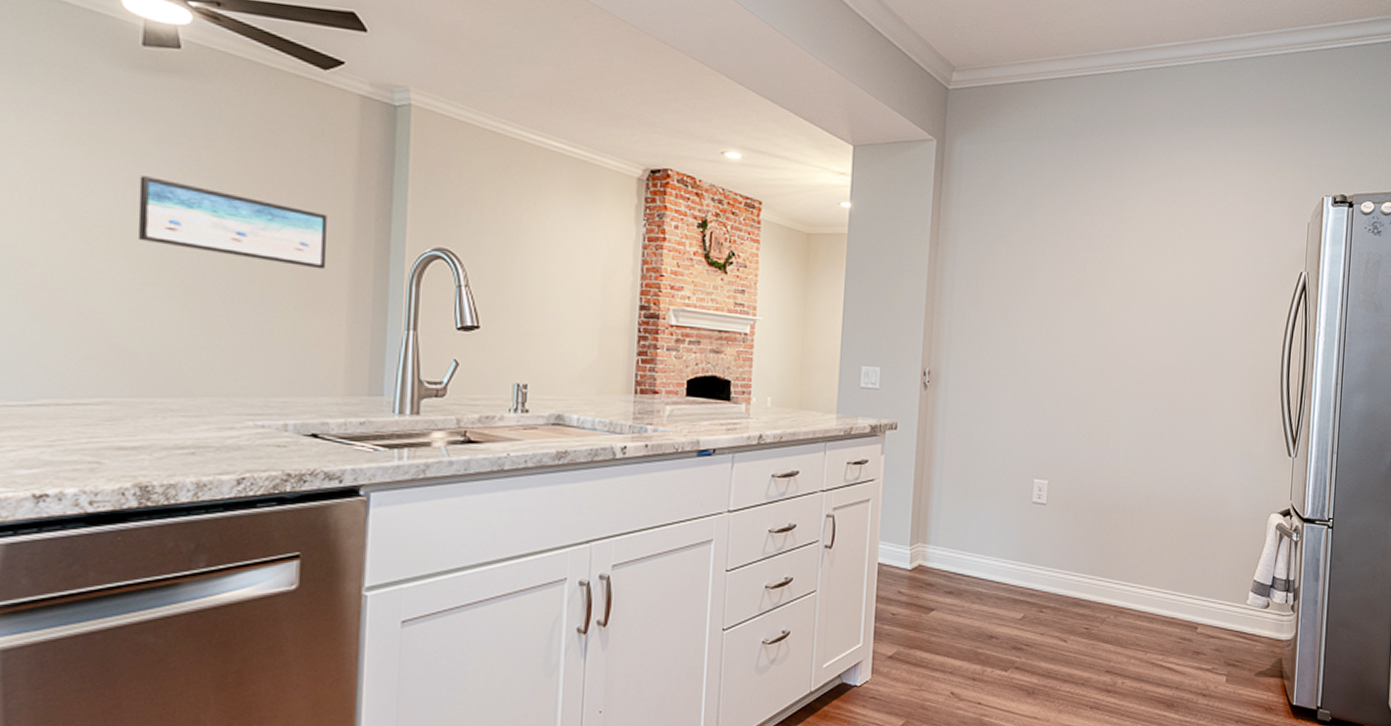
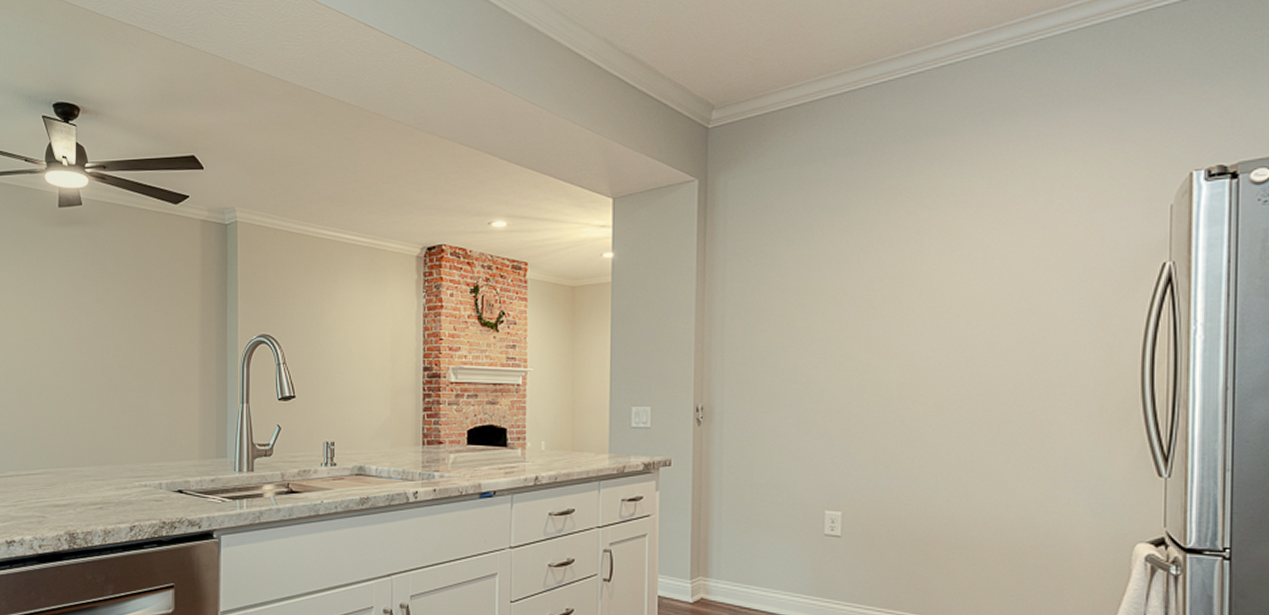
wall art: present [137,176,327,269] -> none [60,303,183,361]

